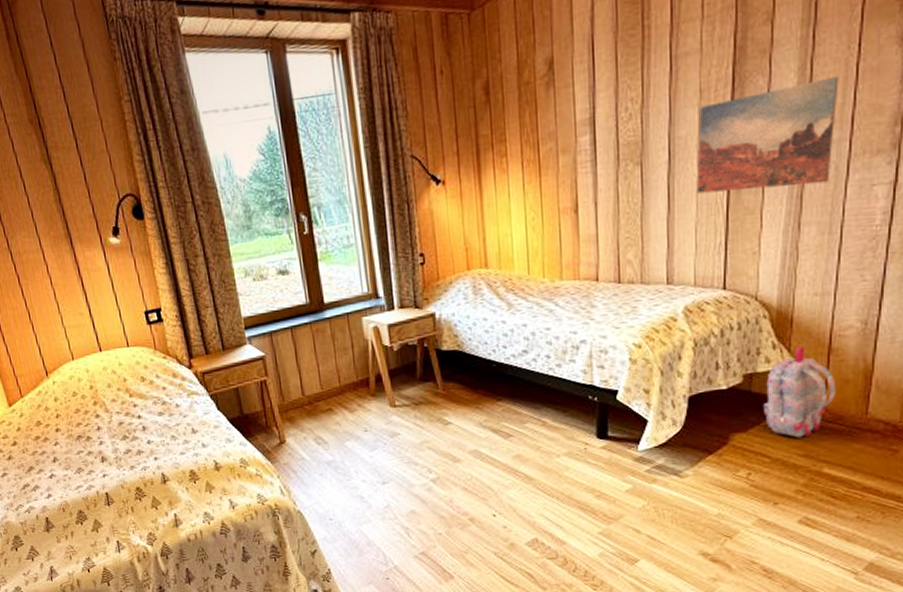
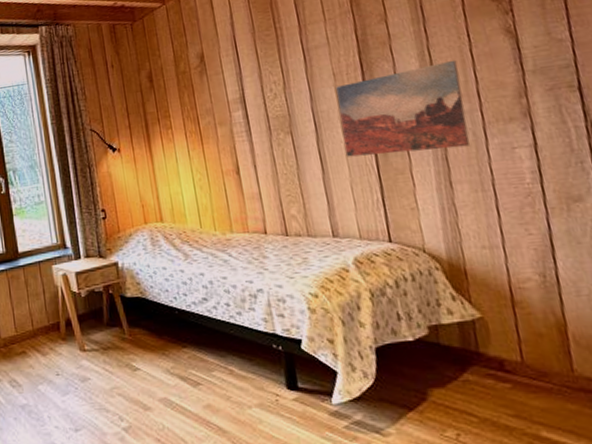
backpack: present [763,346,836,438] -> none [453,298,533,396]

